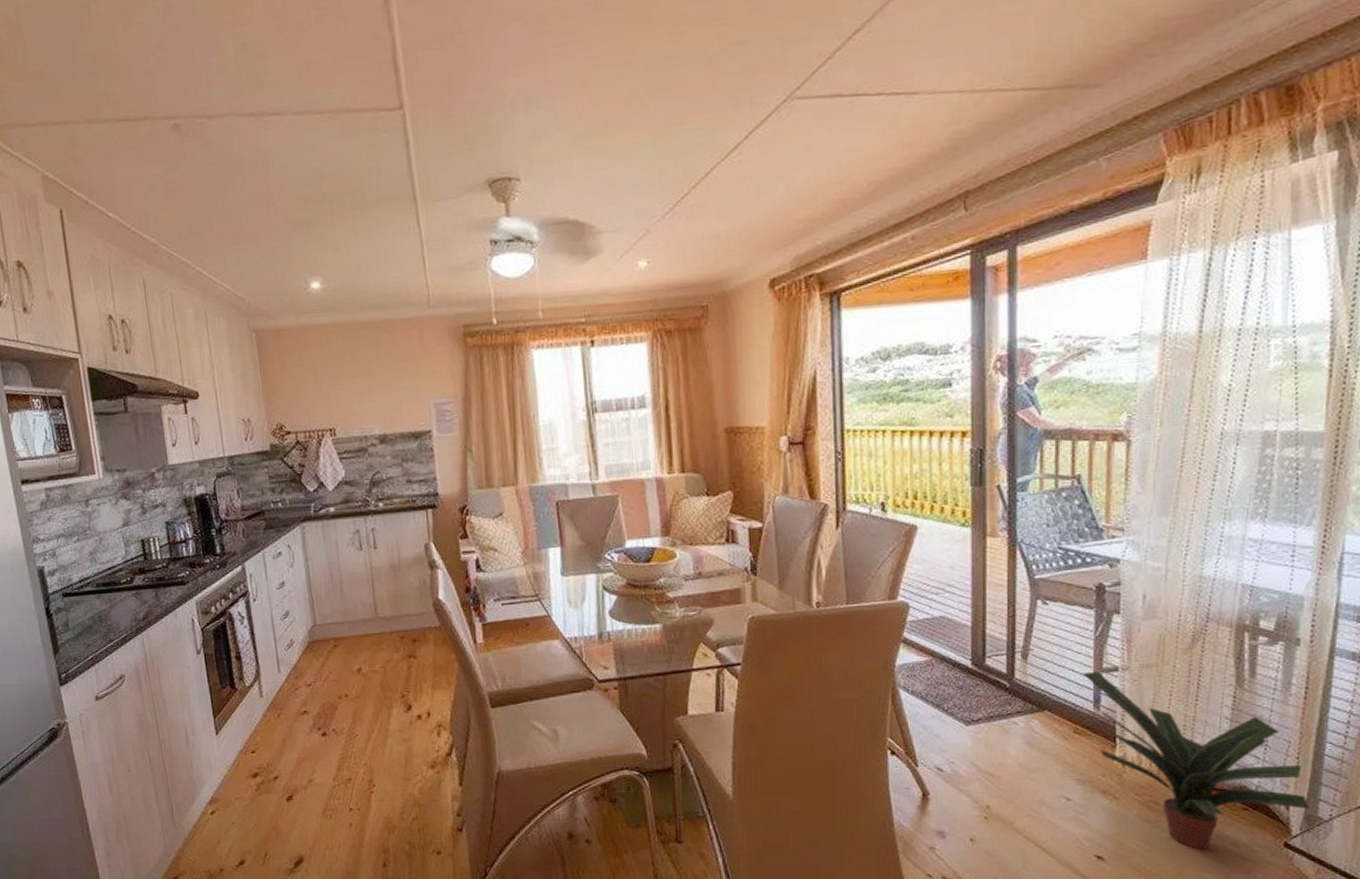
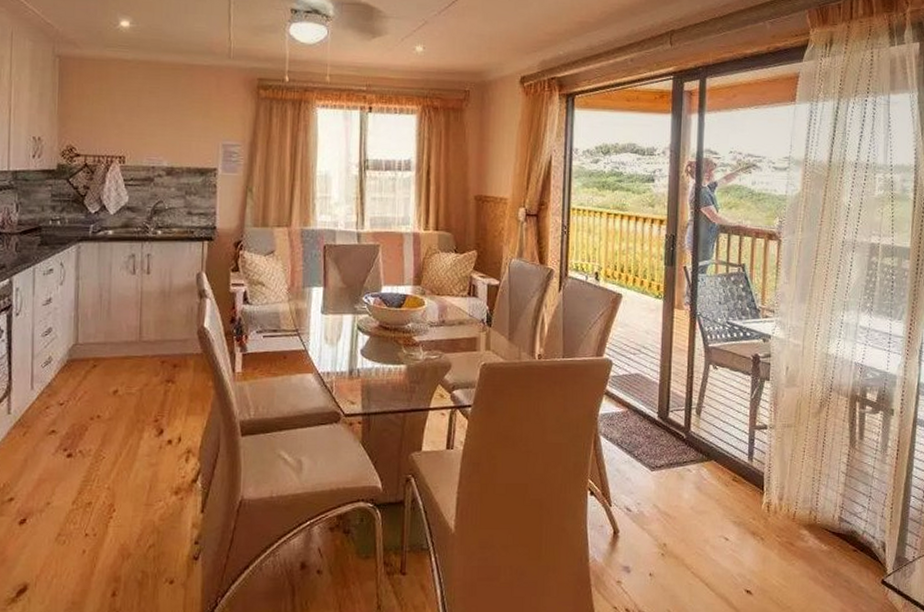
potted plant: present [1082,671,1311,849] -> none [741,428,900,585]

